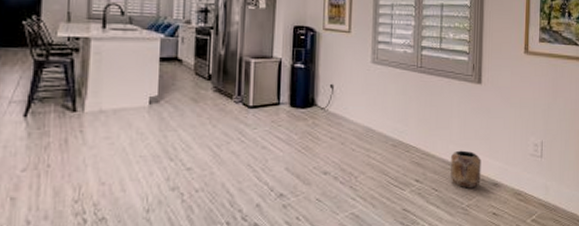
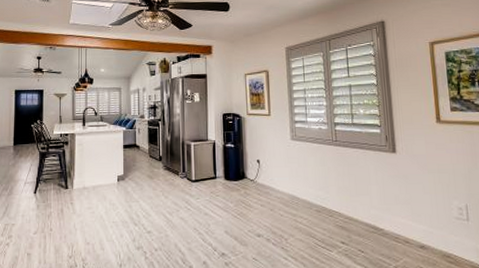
planter: present [451,150,481,188] -> none [374,214,406,250]

